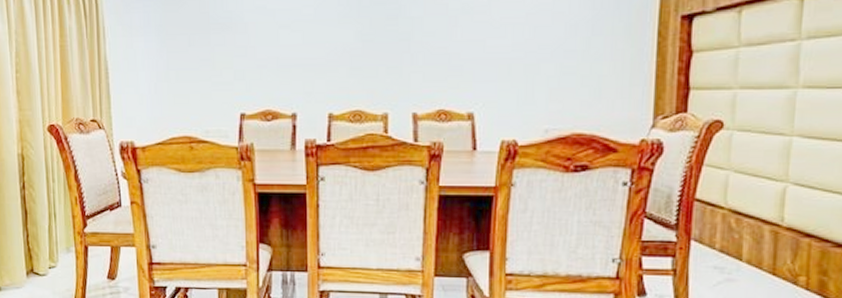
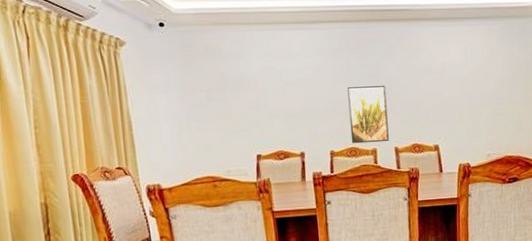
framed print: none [356,31,406,106] -> present [347,86,389,144]

